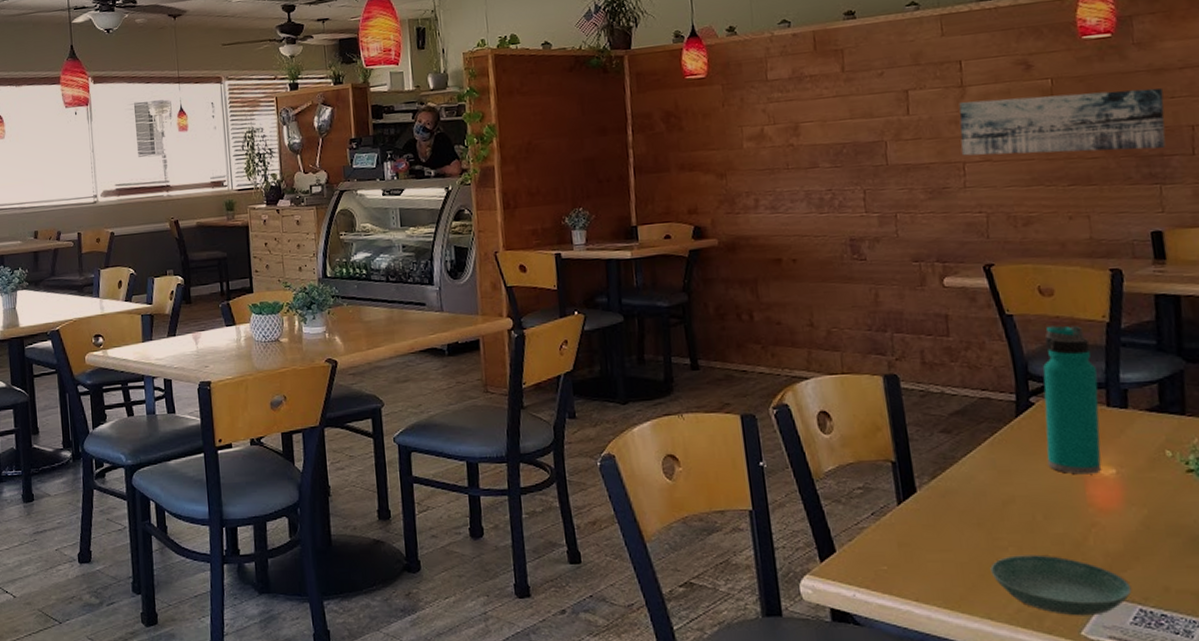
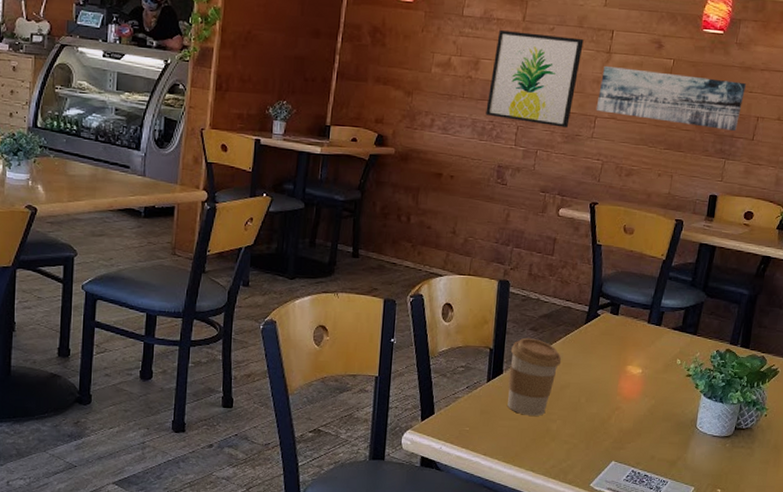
wall art: none [815,77,930,185] -> present [485,30,584,128]
coffee cup: none [920,442,996,544] -> present [507,337,562,416]
saucer: present [990,555,1132,616] -> none [540,426,631,473]
water bottle: present [1043,325,1102,475] -> none [598,257,648,372]

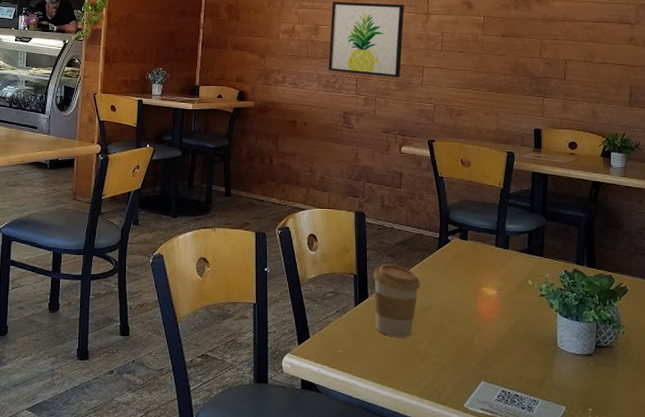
wall art: present [596,66,747,132] -> none [422,25,551,74]

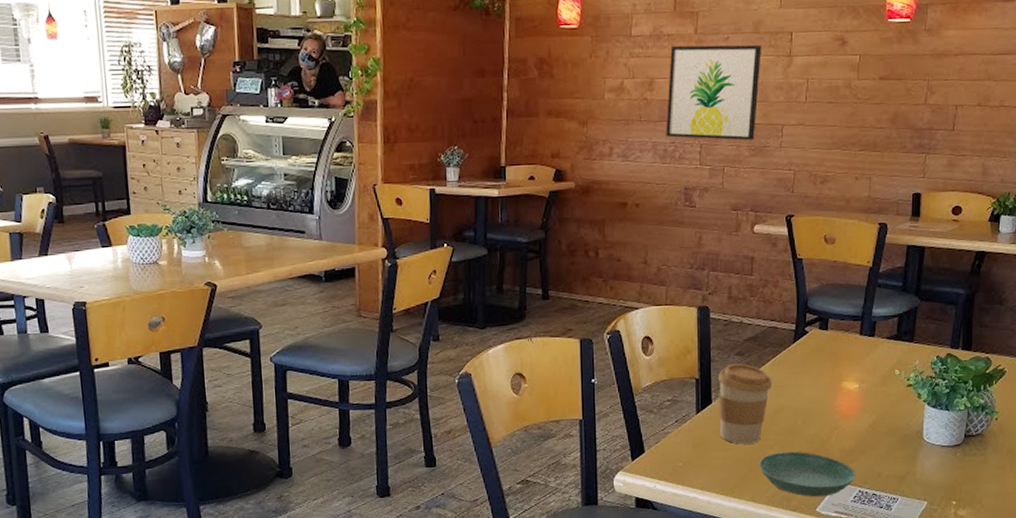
saucer: none [410,347,499,393] -> present [759,451,856,497]

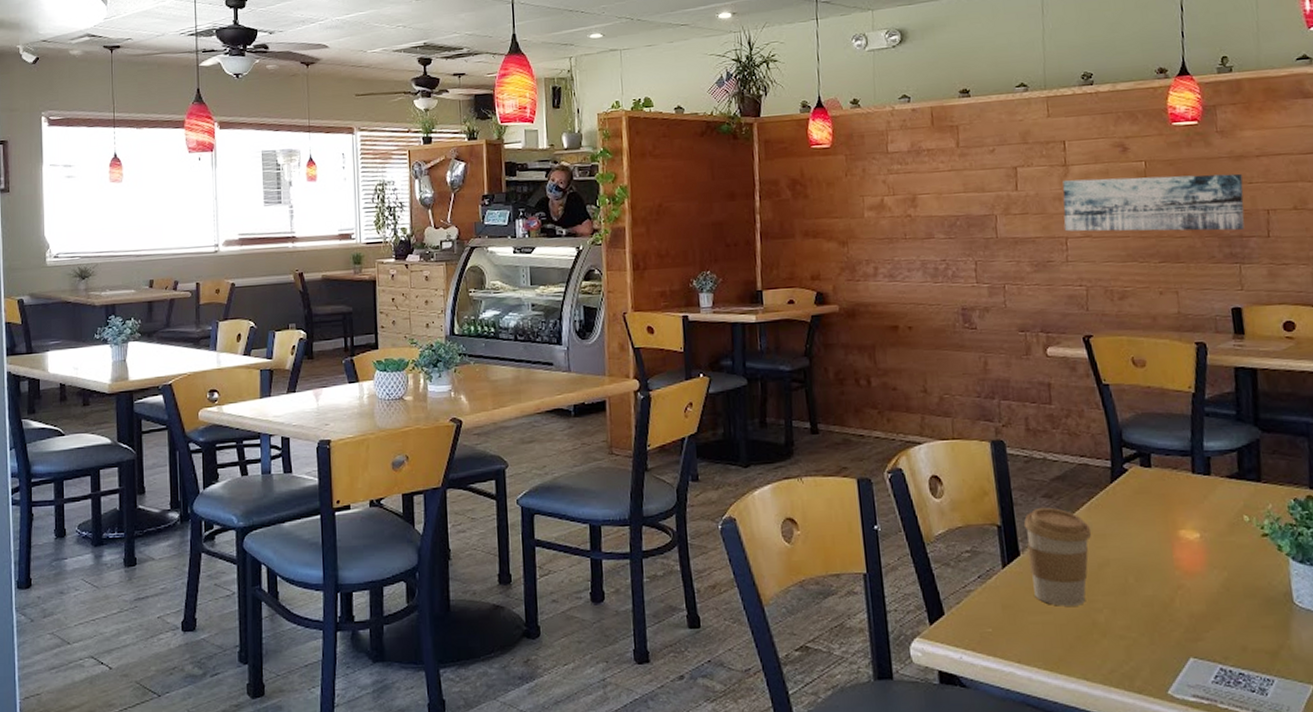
wall art: present [666,44,762,141] -> none [931,155,1036,256]
saucer: present [759,451,856,497] -> none [1086,616,1214,676]
wall art: none [782,70,941,124] -> present [1062,173,1245,232]

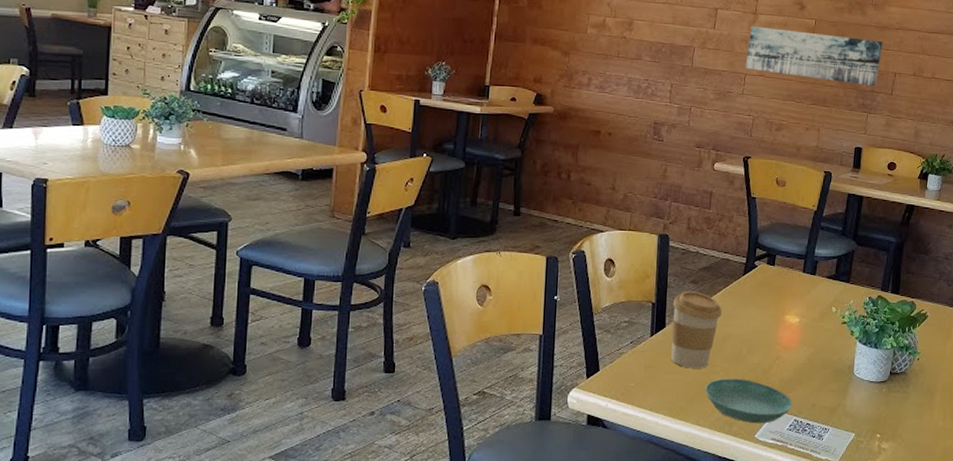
saucer: none [1086,616,1214,676] -> present [705,378,793,424]

